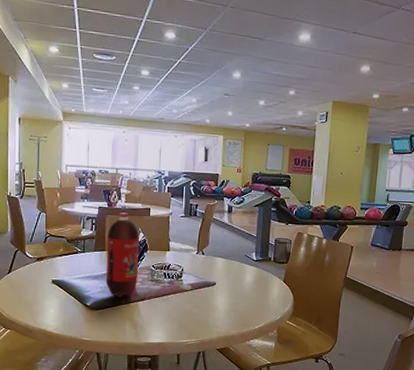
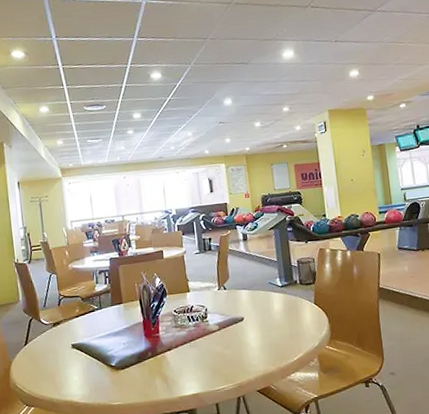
cola bottle: present [105,213,139,298] -> none [122,259,161,352]

